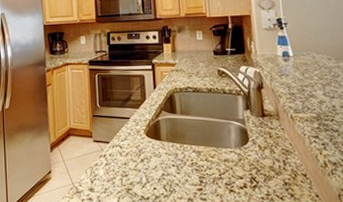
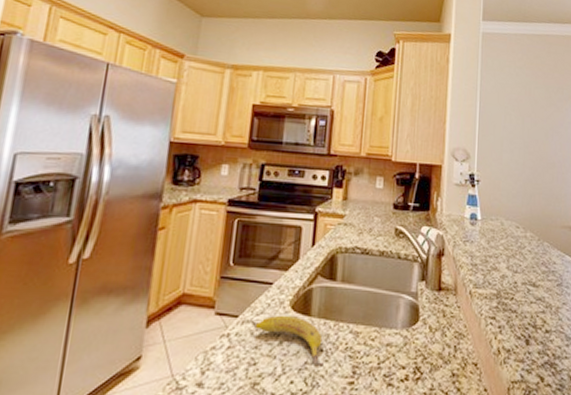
fruit: none [122,140,176,177] -> present [254,315,324,367]

